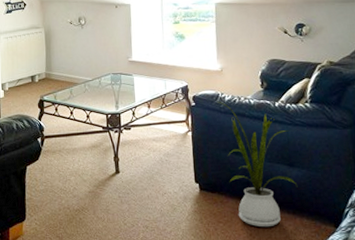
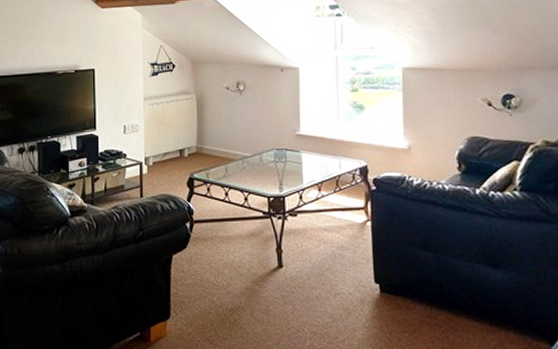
house plant: present [217,101,296,227] -> none [402,185,501,341]

